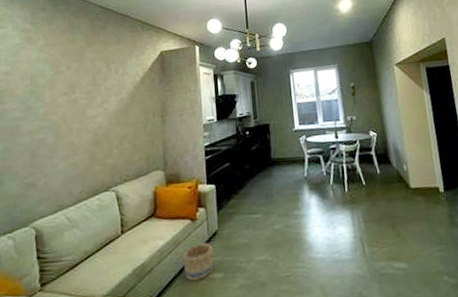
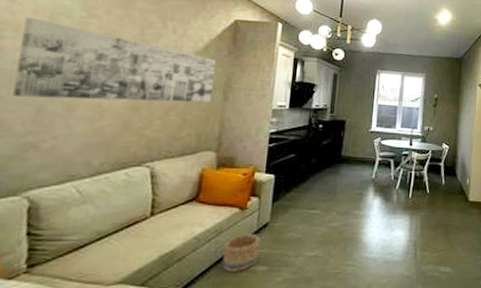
wall art: none [15,82,153,148] -> present [13,16,217,103]

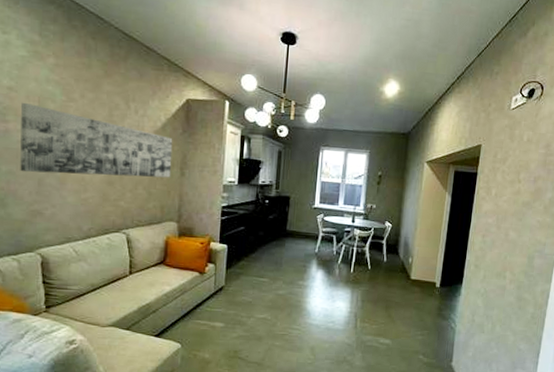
basket: present [221,233,260,272] -> none [187,294,217,325]

